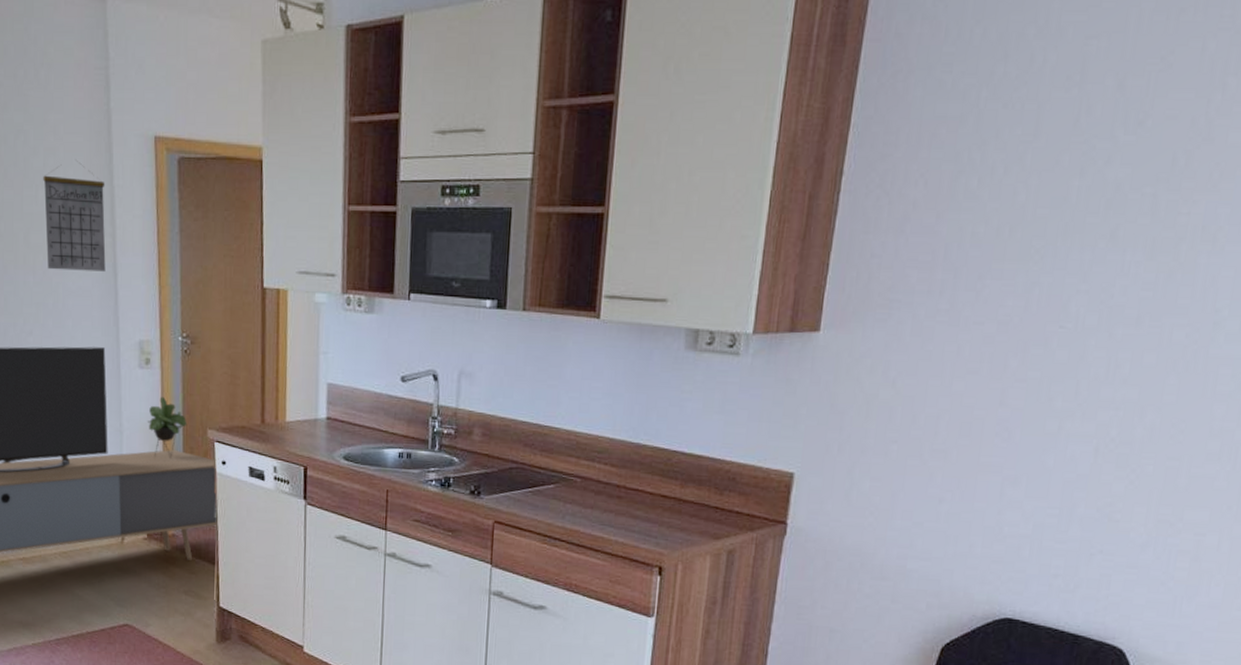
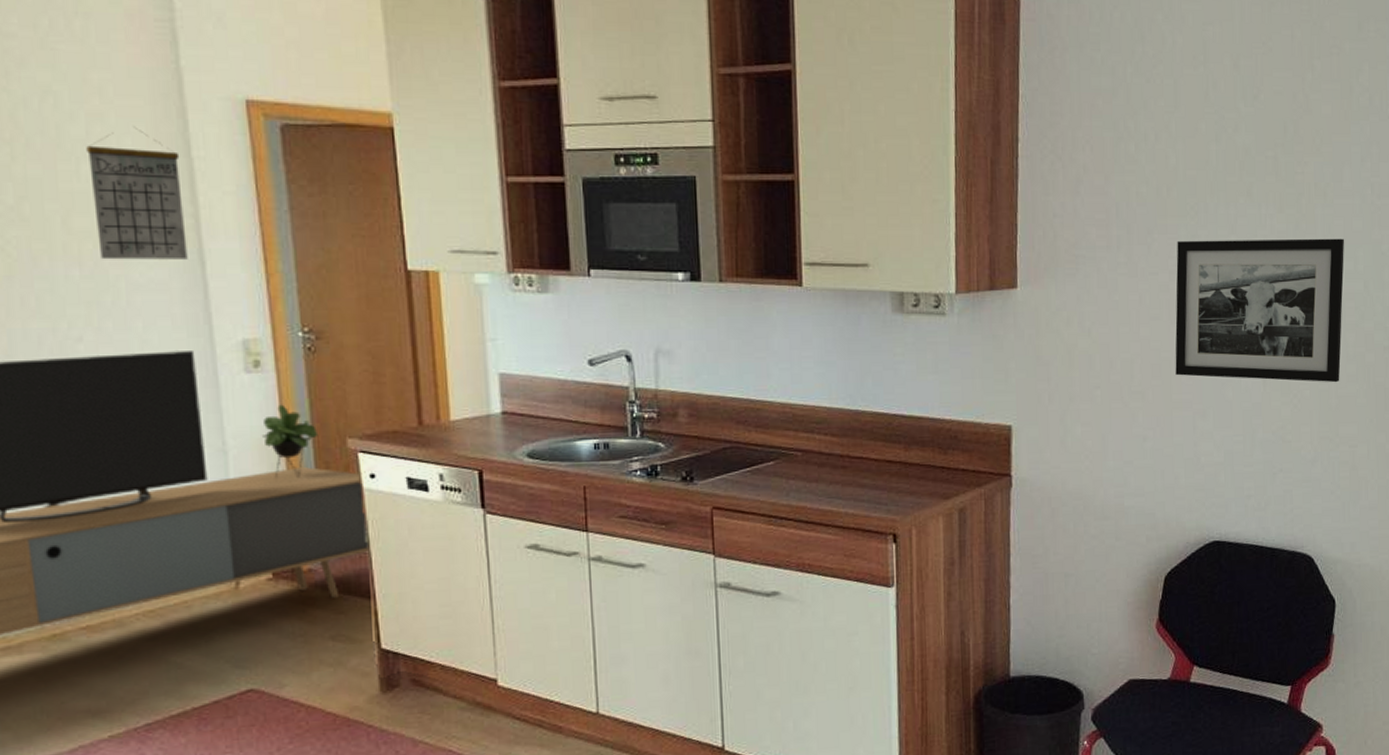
picture frame: none [988,288,1232,461] -> present [1175,238,1345,383]

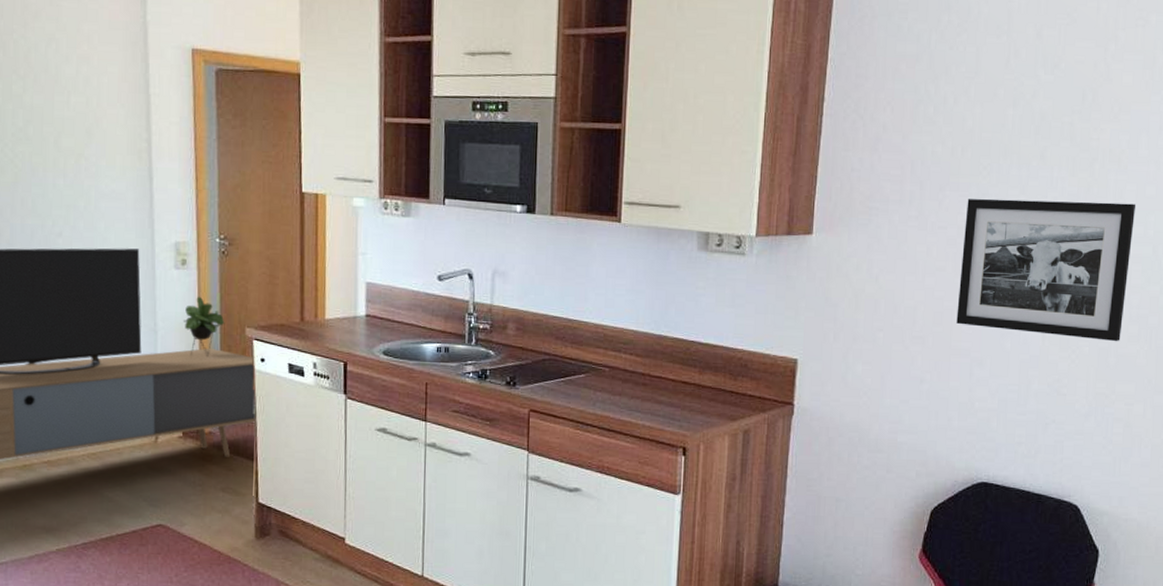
calendar: present [86,126,188,260] -> none [76,68,141,175]

